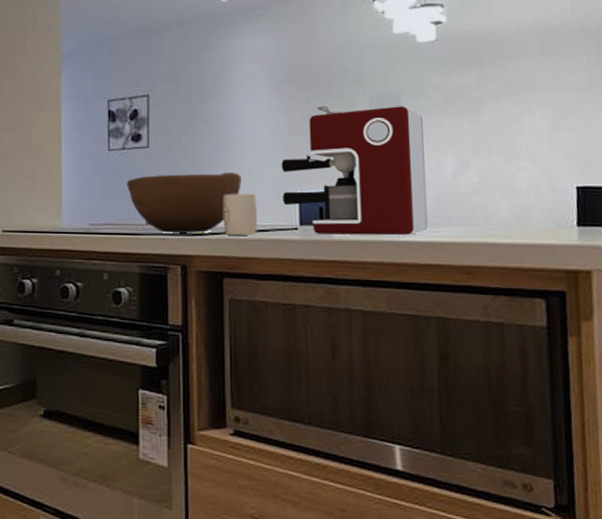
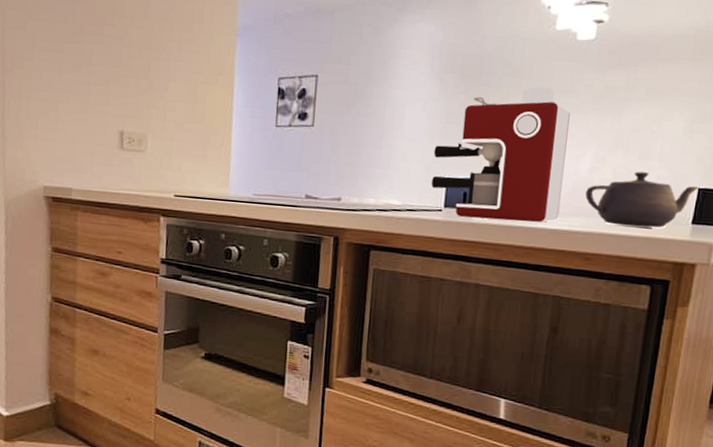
bowl: present [127,172,241,234] -> none [290,153,396,209]
mug: present [222,193,257,236] -> none [375,174,408,214]
teapot: none [452,173,578,233] -> present [585,171,700,228]

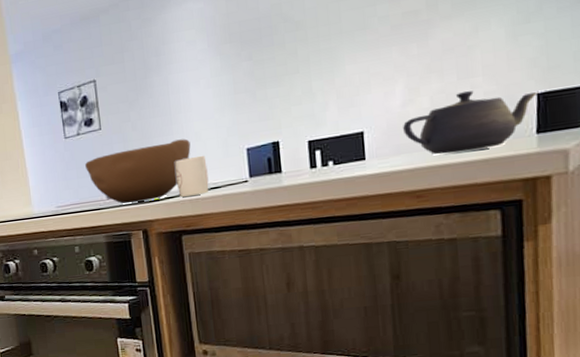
bowl: none [290,153,396,209] -> present [85,138,191,205]
mug: none [375,174,408,214] -> present [175,155,209,198]
coffee maker: present [431,85,570,223] -> none [227,29,377,183]

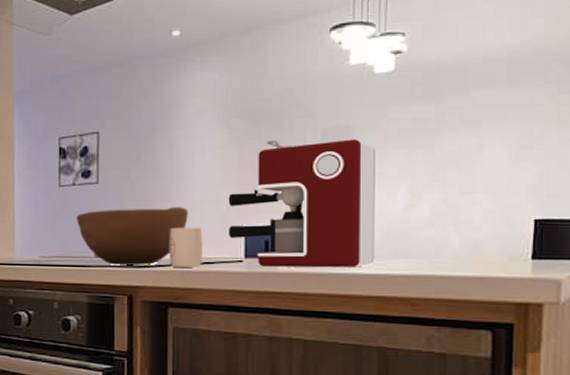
coffee maker: none [227,29,377,183] -> present [228,123,375,269]
teapot: present [402,91,539,155] -> none [401,206,536,266]

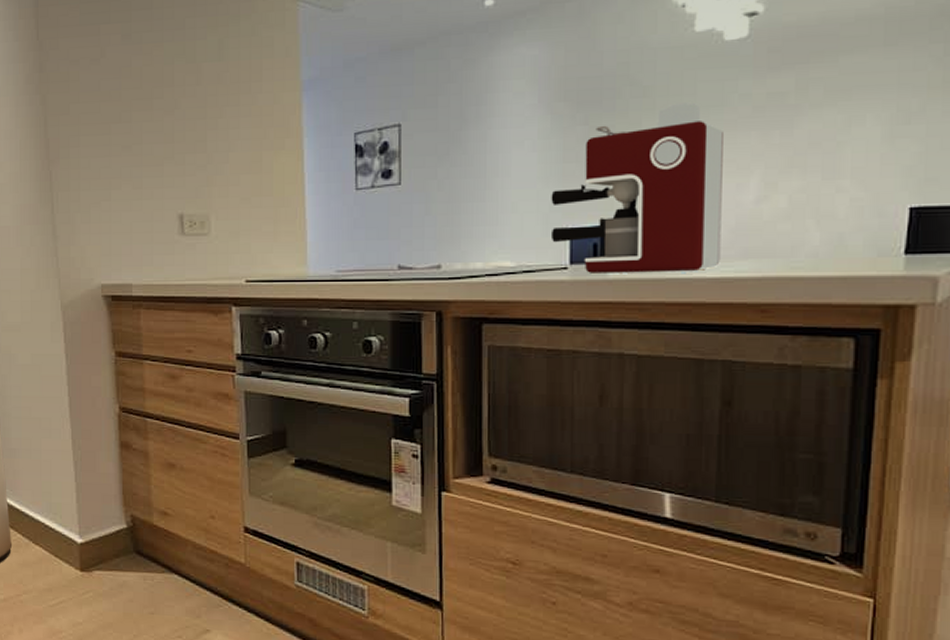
bowl: present [77,207,188,266] -> none [377,208,505,278]
mug: present [169,227,203,268] -> none [482,230,522,279]

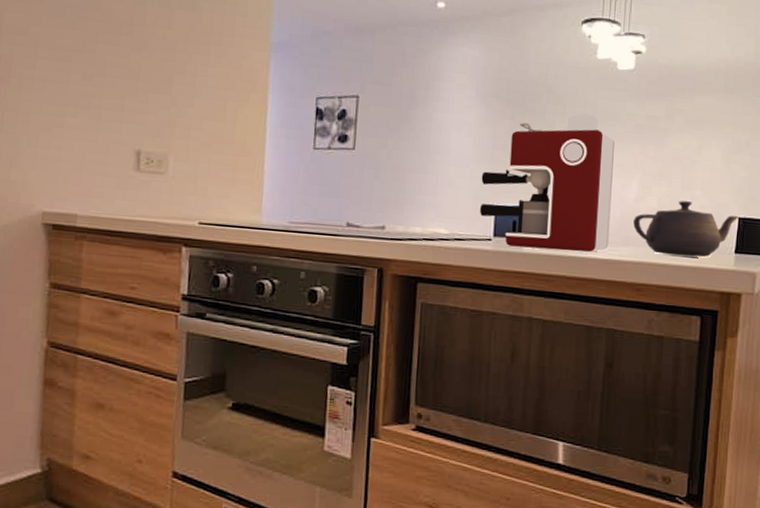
teapot: none [752,195,912,265] -> present [632,201,740,258]

